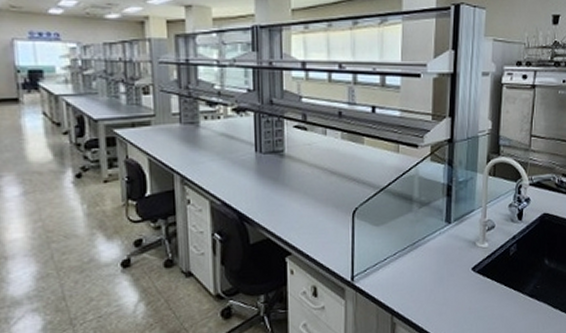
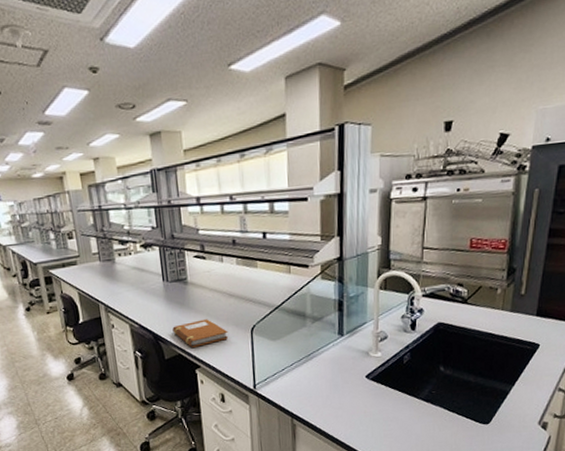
notebook: none [262,198,327,231] -> present [172,319,229,348]

